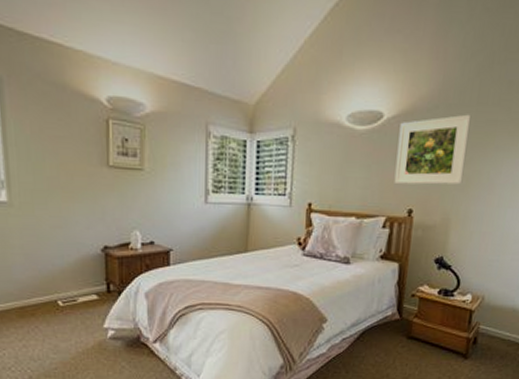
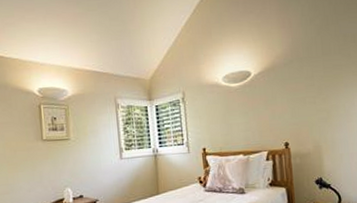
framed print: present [394,114,472,185] -> none [265,63,325,124]

